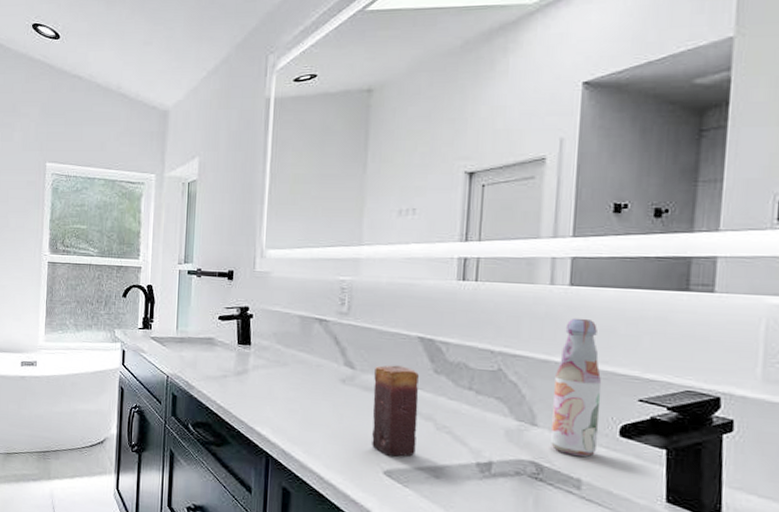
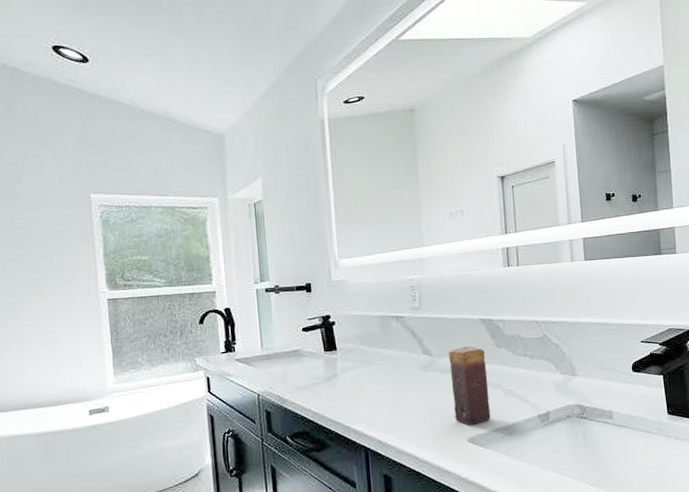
bottle: present [551,318,602,457] -> none [584,285,620,394]

